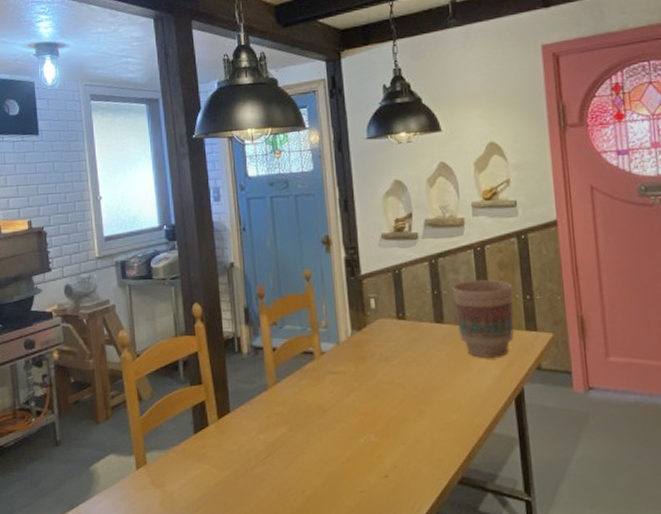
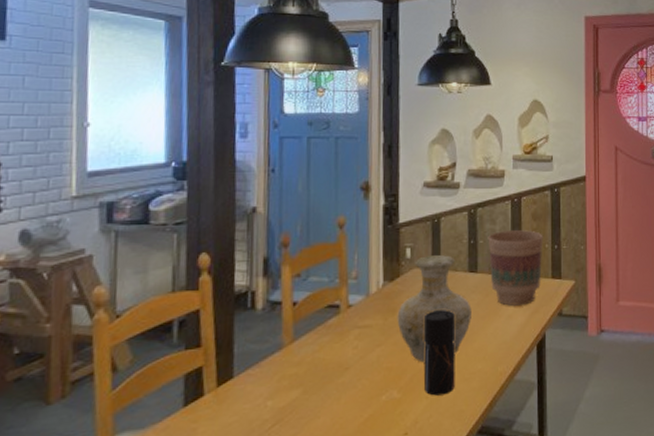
vase: none [367,306,442,410] -> present [397,255,472,363]
pepper grinder: none [394,359,431,443] -> present [423,310,456,396]

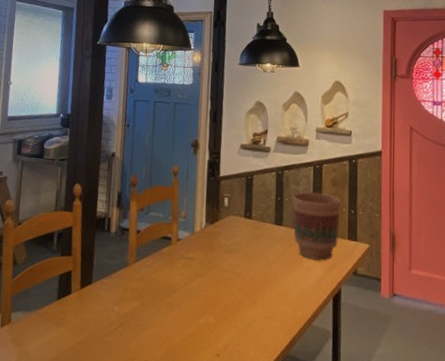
vase: present [397,255,472,363] -> none [215,206,277,297]
pepper grinder: present [423,310,456,396] -> none [234,253,262,328]

